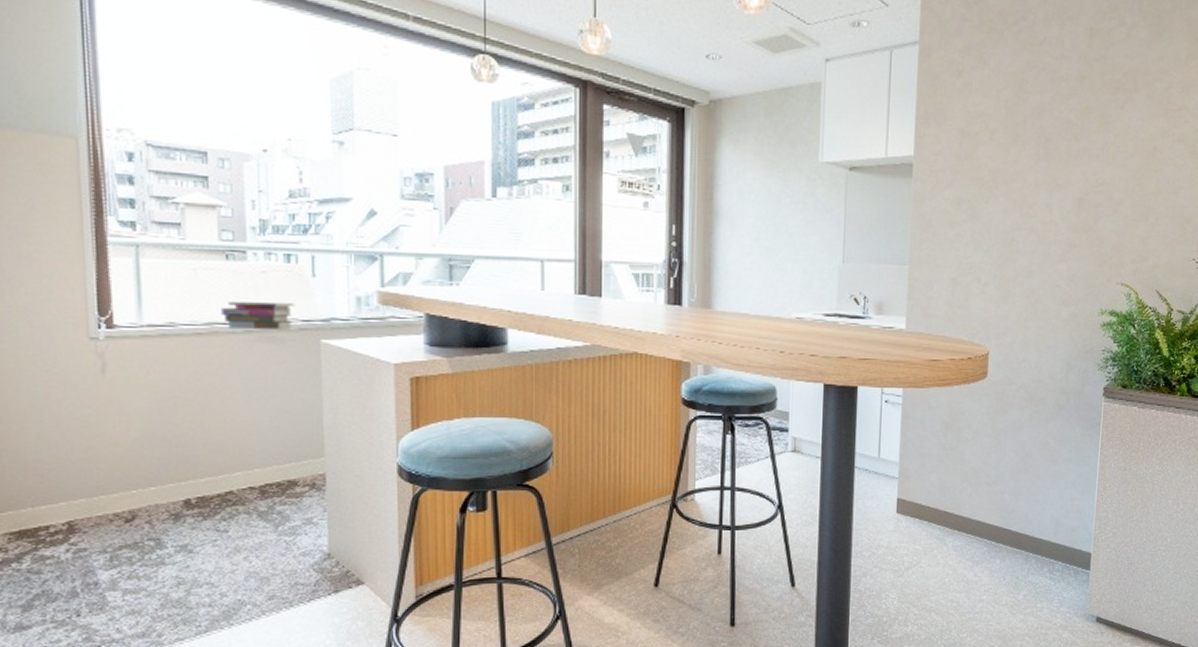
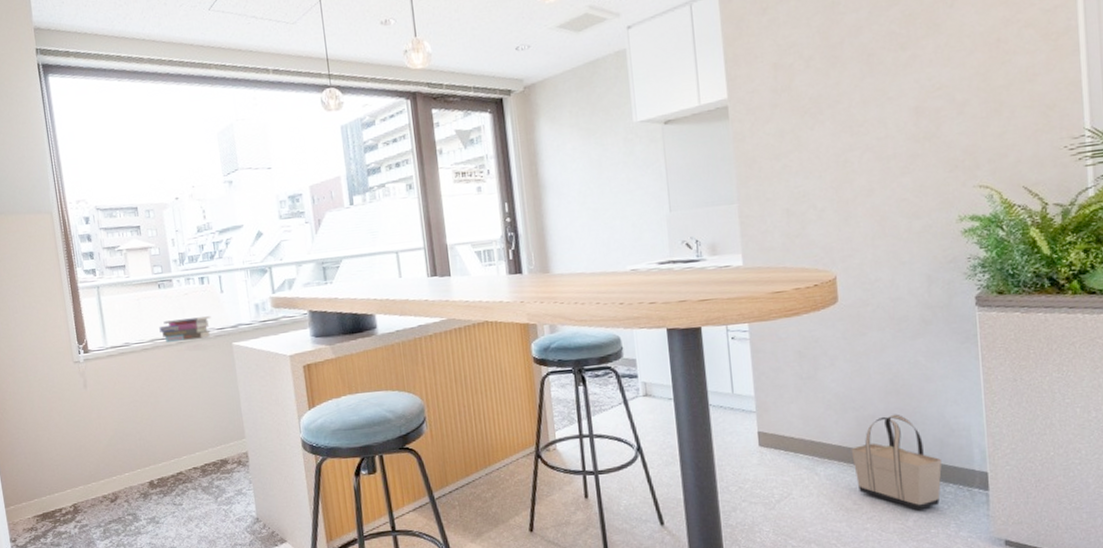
shopping bag: none [979,491,1055,585] -> present [851,414,942,511]

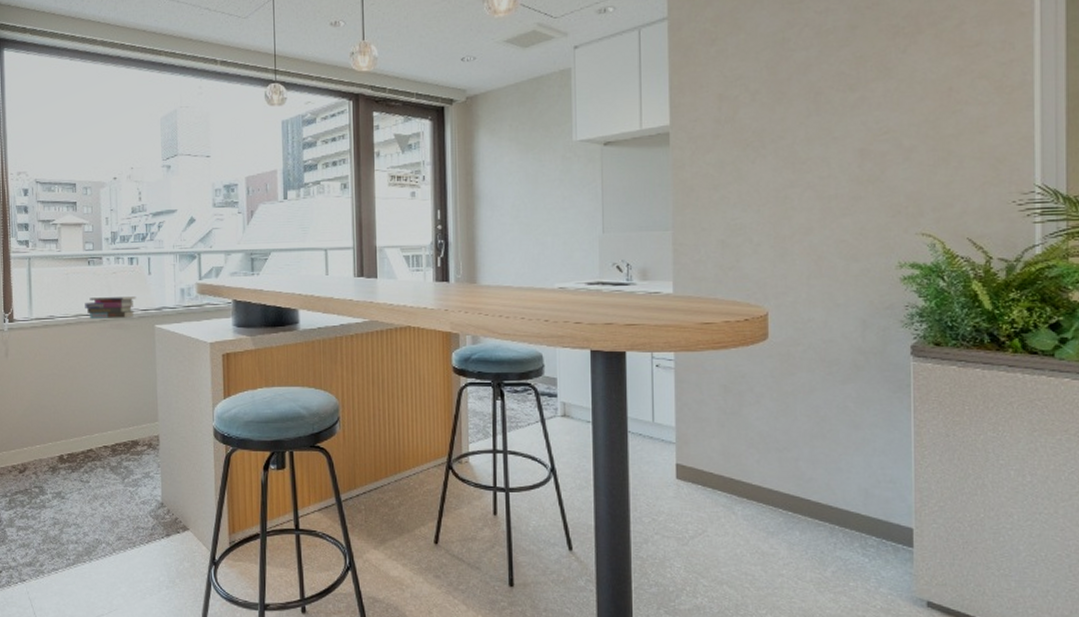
shopping bag: present [851,414,942,511] -> none [771,459,865,561]

